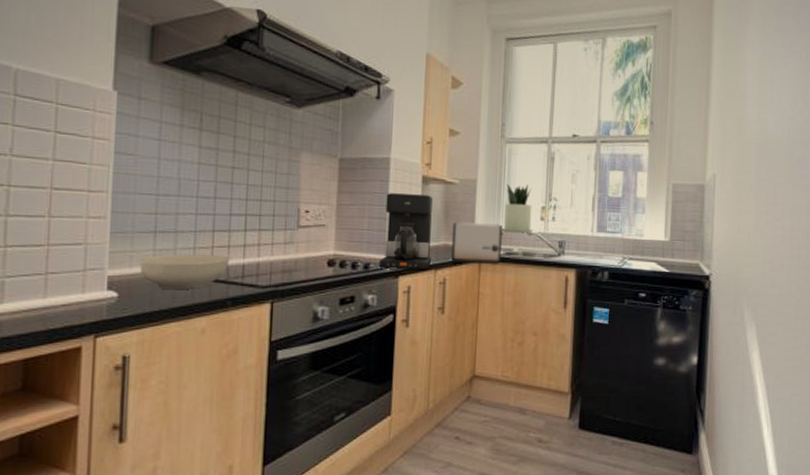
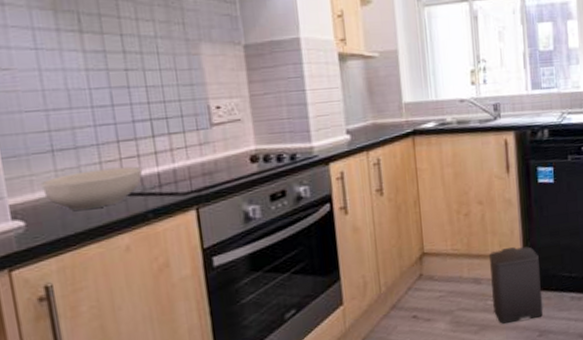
coffee maker: present [378,193,433,271] -> none [302,73,361,158]
toaster: present [451,222,504,265] -> none [379,94,435,142]
planter: present [501,183,534,233] -> none [430,49,466,103]
pedal bin: none [535,382,585,459] -> present [488,246,543,324]

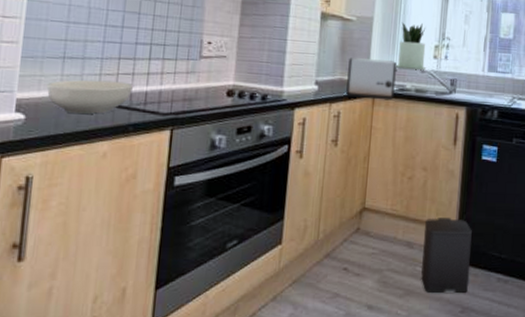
toaster: none [379,94,435,142] -> present [346,57,398,101]
planter: none [430,49,466,103] -> present [395,22,427,71]

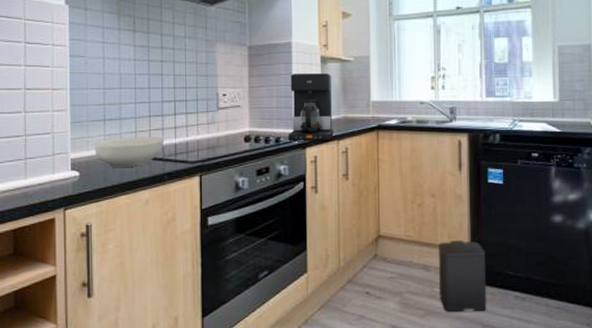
coffee maker: none [275,27,330,104] -> present [288,73,333,143]
toaster: present [346,57,398,101] -> none [351,95,398,134]
planter: present [395,22,427,71] -> none [395,57,425,103]

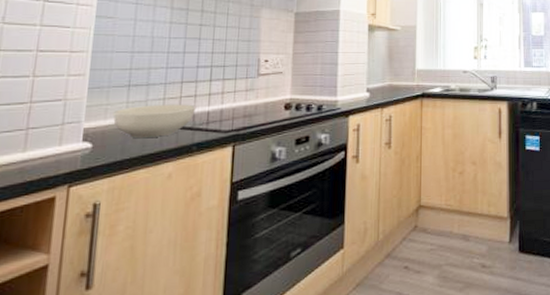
coffee maker: present [288,73,333,143] -> none [330,41,378,110]
pedal bin: present [438,240,487,313] -> none [478,208,525,284]

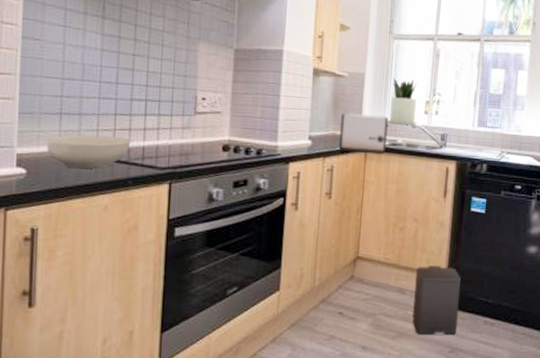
toaster: none [396,64,442,102] -> present [339,113,389,155]
planter: none [439,28,468,71] -> present [387,78,418,126]
pedal bin: none [478,208,525,284] -> present [412,266,461,336]

